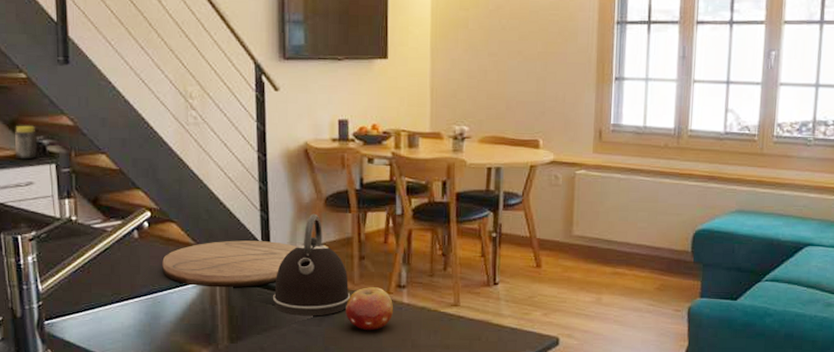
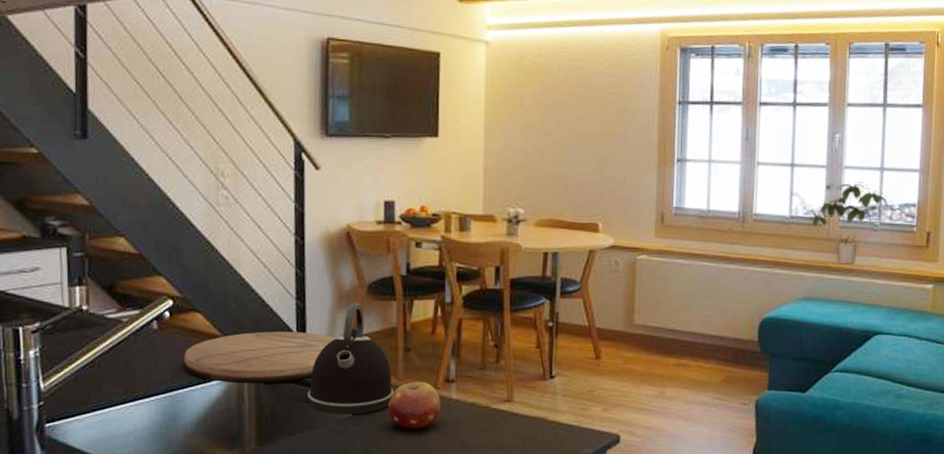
jar: present [15,125,38,161] -> none [21,204,47,244]
potted plant: none [743,98,823,179] -> present [809,182,889,265]

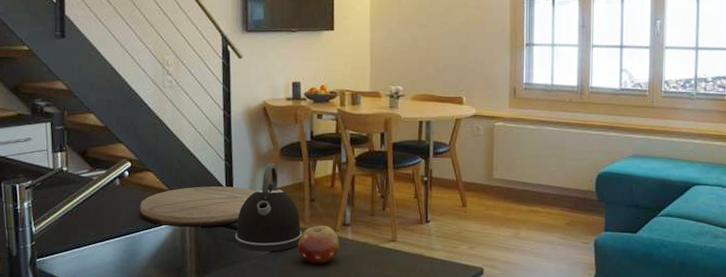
potted plant: present [809,182,889,265] -> none [636,59,703,128]

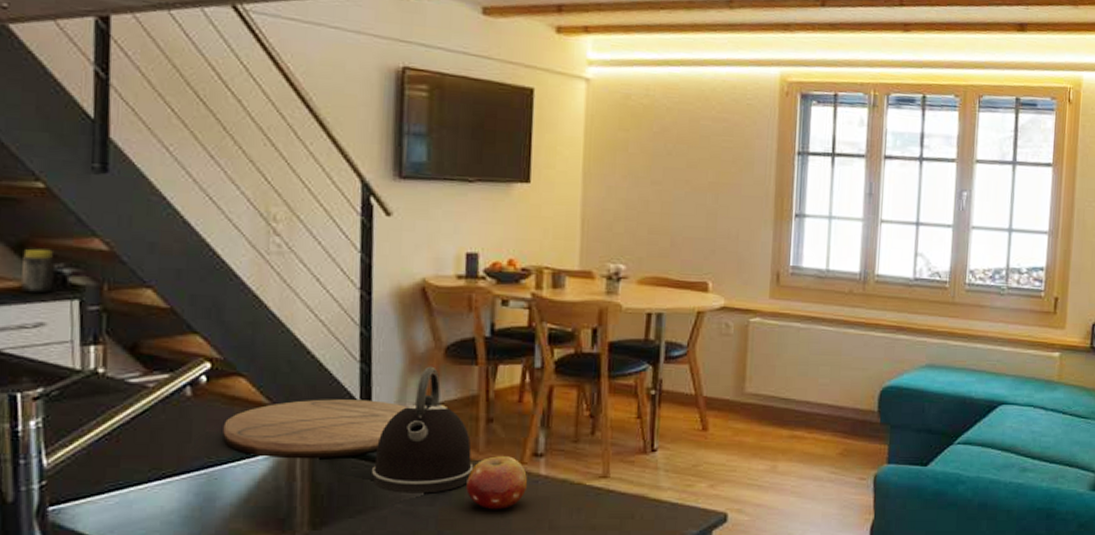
jar: none [17,89,36,120] -> present [21,248,55,295]

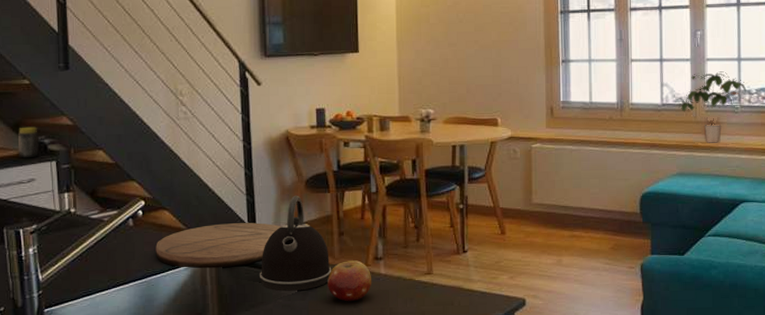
potted plant: none [934,243,1016,331] -> present [679,71,747,143]

